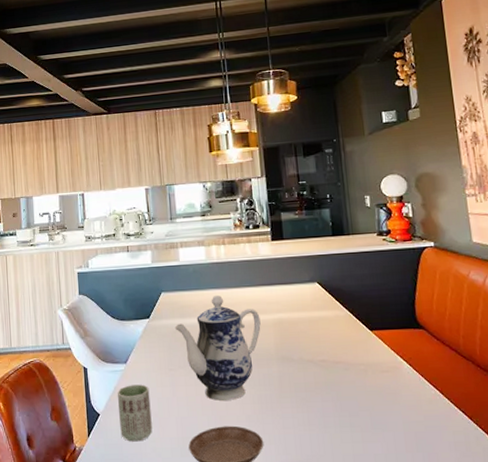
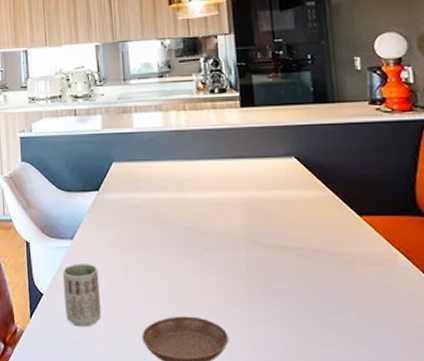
teapot: present [174,294,261,401] -> none [127,167,227,287]

